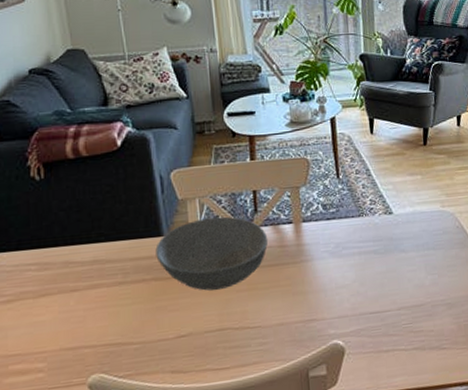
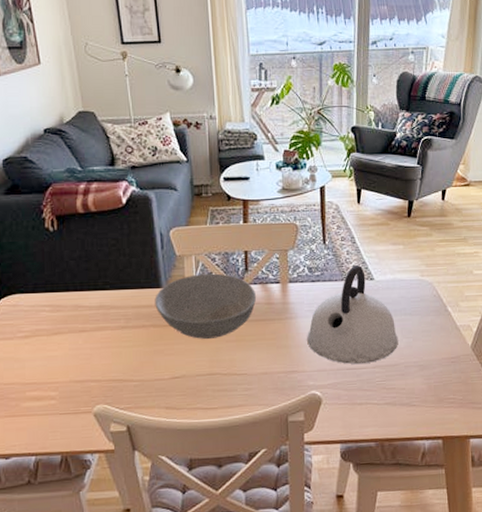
kettle: none [325,198,423,308] -> present [307,264,398,364]

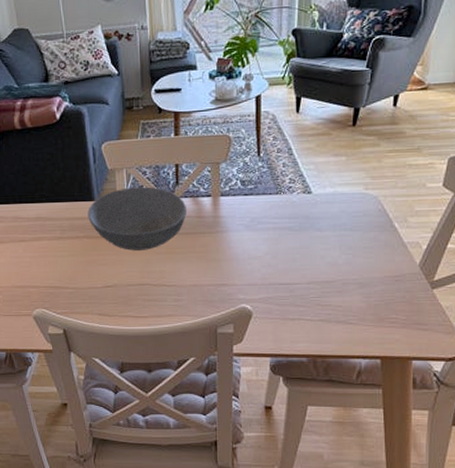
kettle: present [307,264,398,364] -> none [238,177,336,280]

